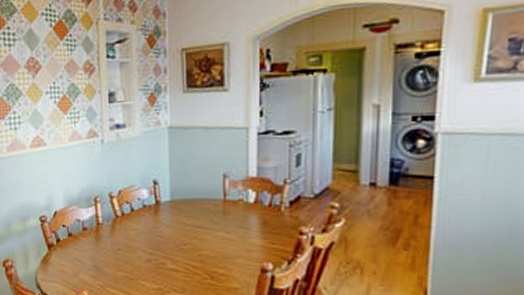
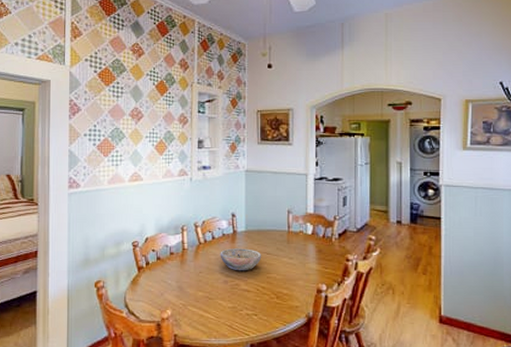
bowl: none [141,222,192,248] -> present [220,248,262,271]

